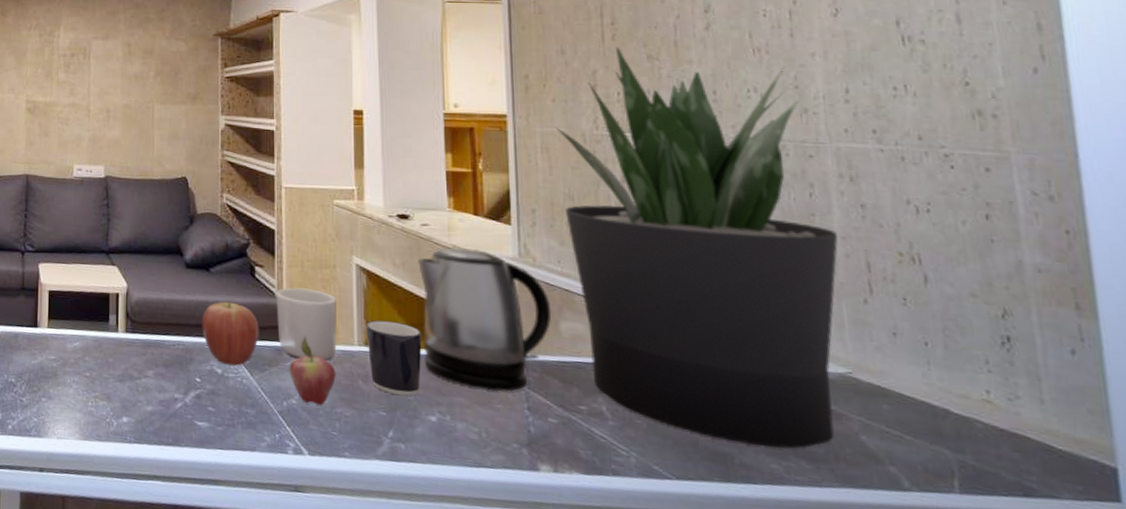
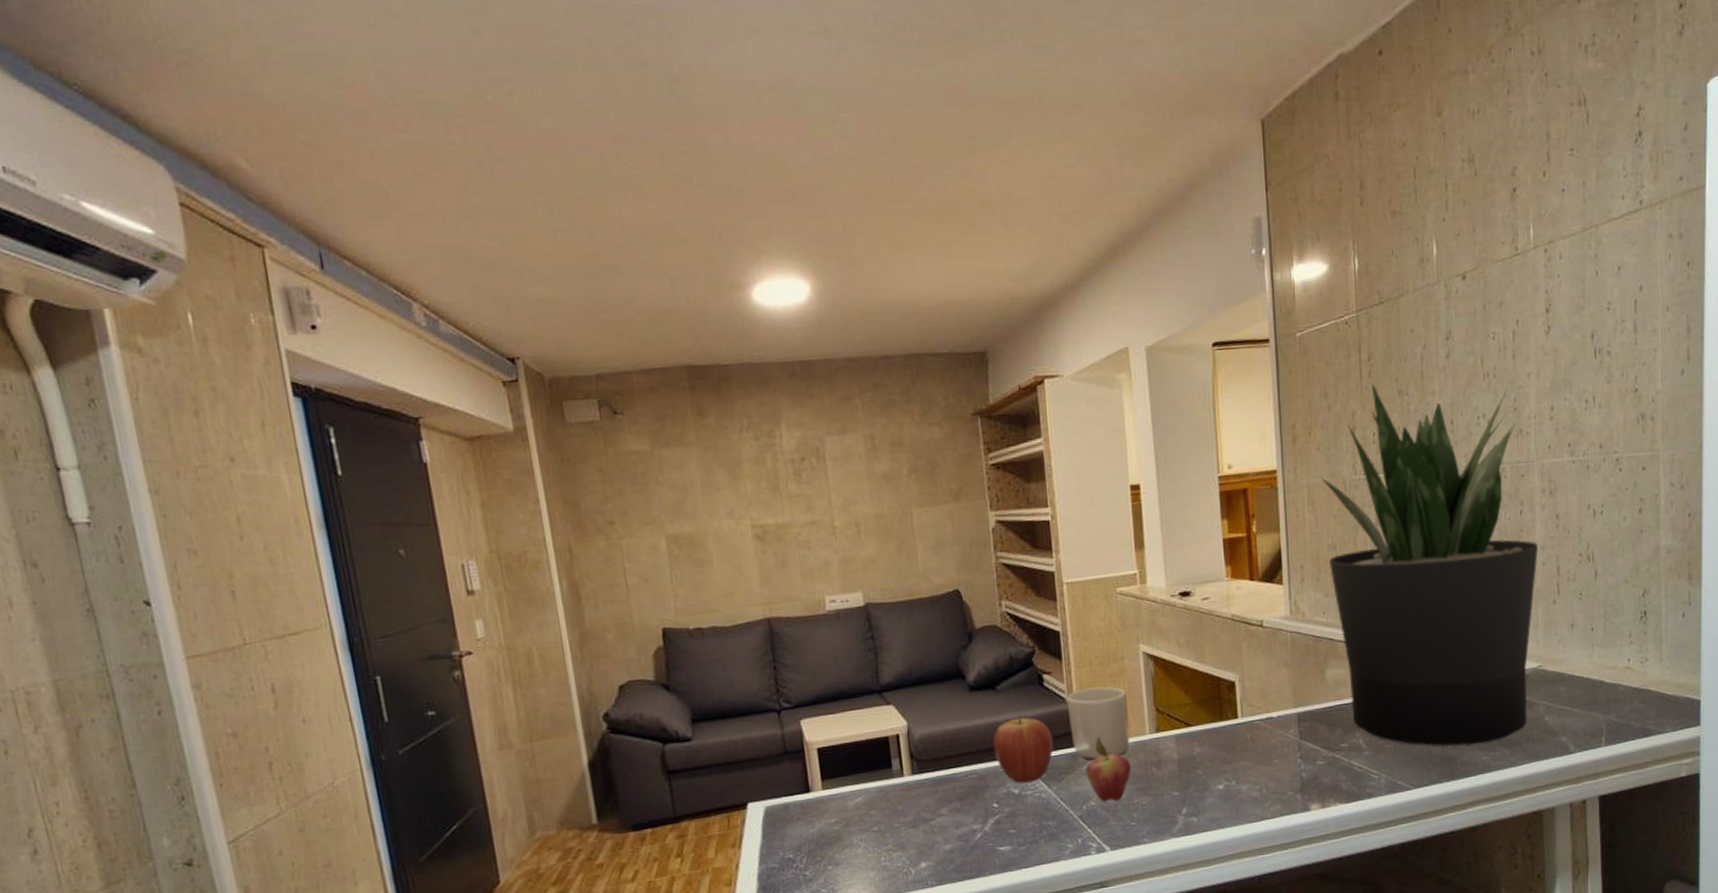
mug: present [365,320,422,397] -> none [1155,702,1208,774]
kettle: present [418,247,552,392] -> none [1201,614,1319,750]

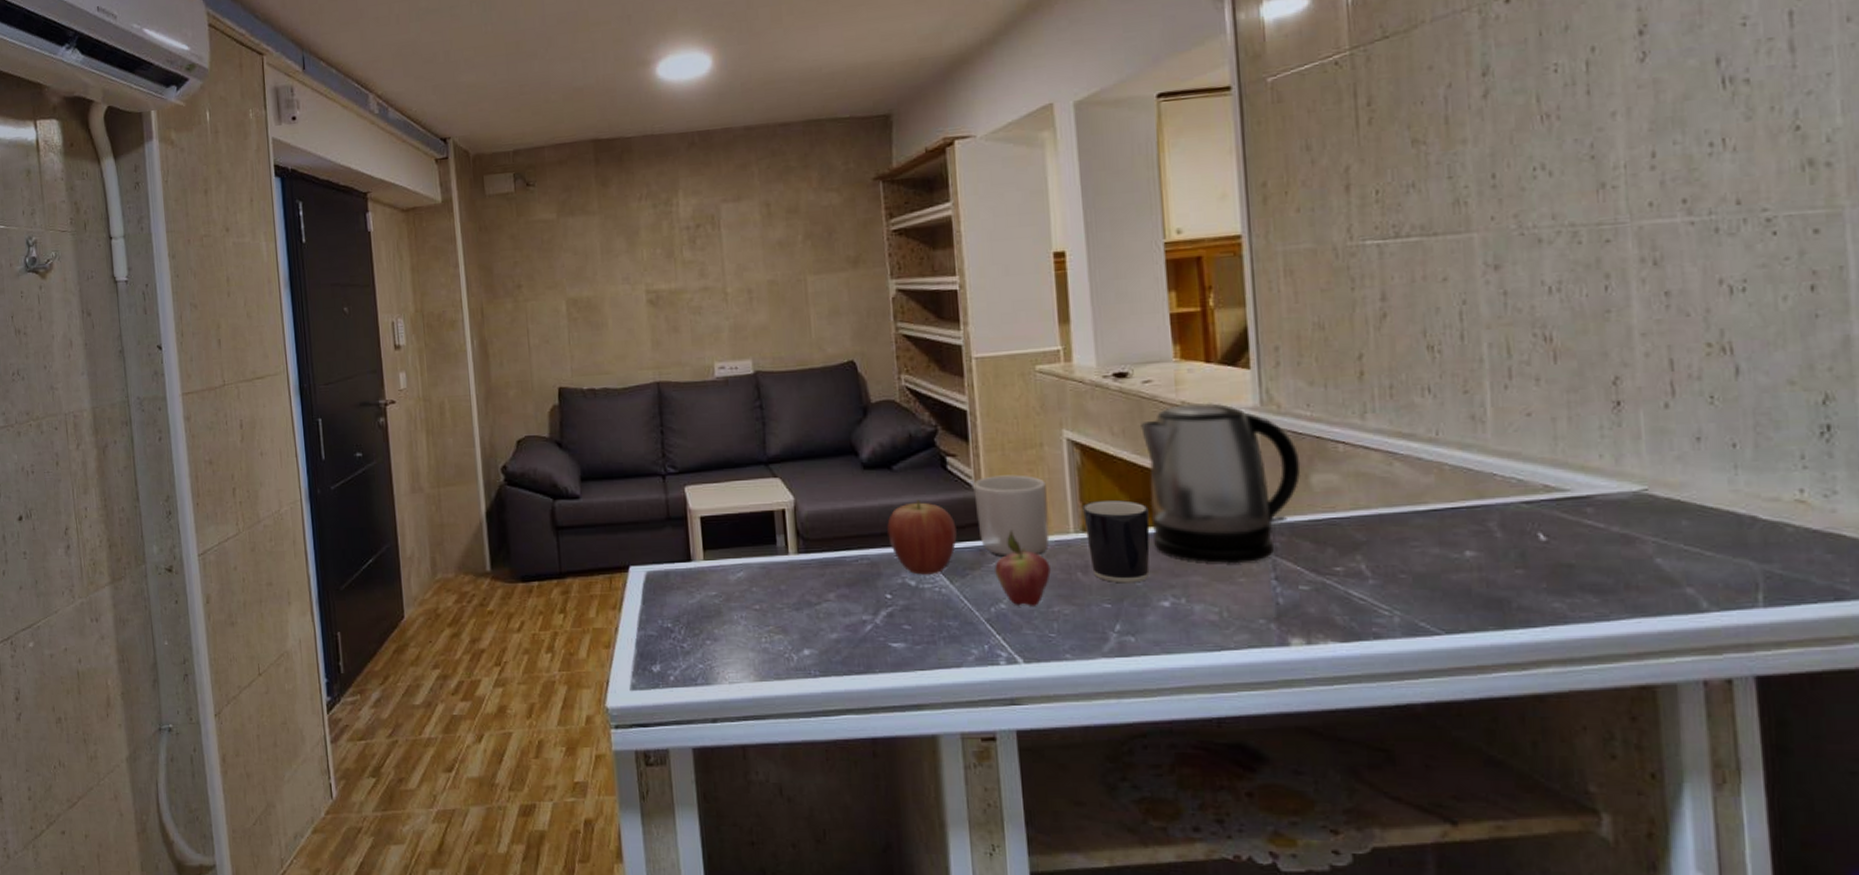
mug: none [1155,702,1208,774] -> present [1081,499,1150,584]
kettle: none [1201,614,1319,750] -> present [1141,402,1301,564]
planter: present [1320,385,1539,746] -> none [1301,132,1638,586]

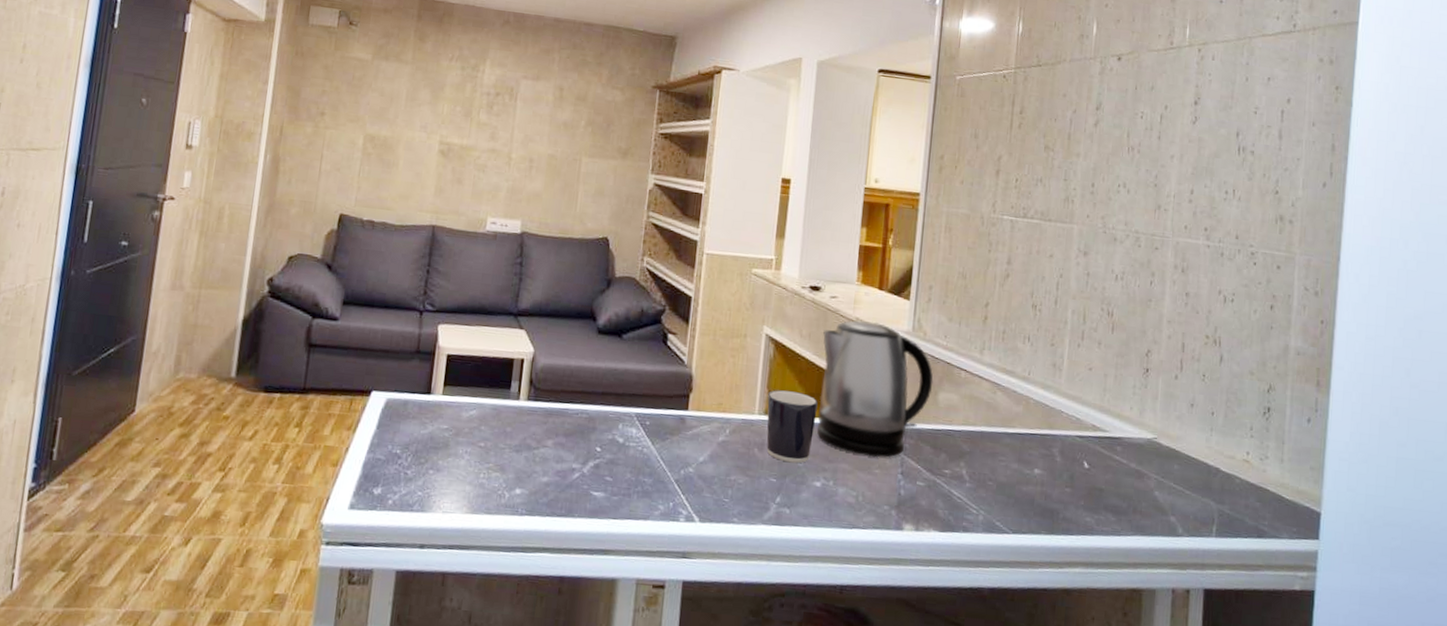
fruit: present [887,499,957,575] -> none [607,367,666,435]
mug: present [973,474,1050,557] -> none [683,356,743,429]
fruit: present [995,530,1051,606] -> none [690,404,735,474]

